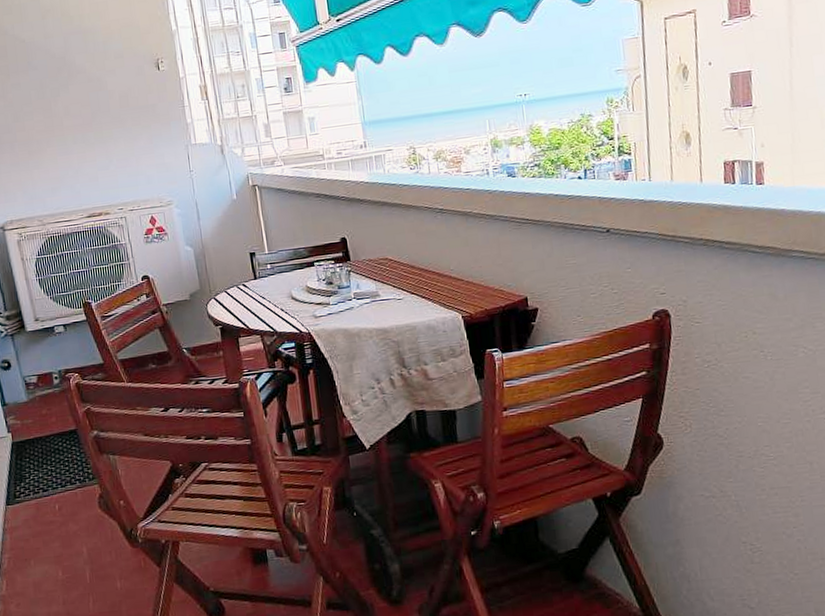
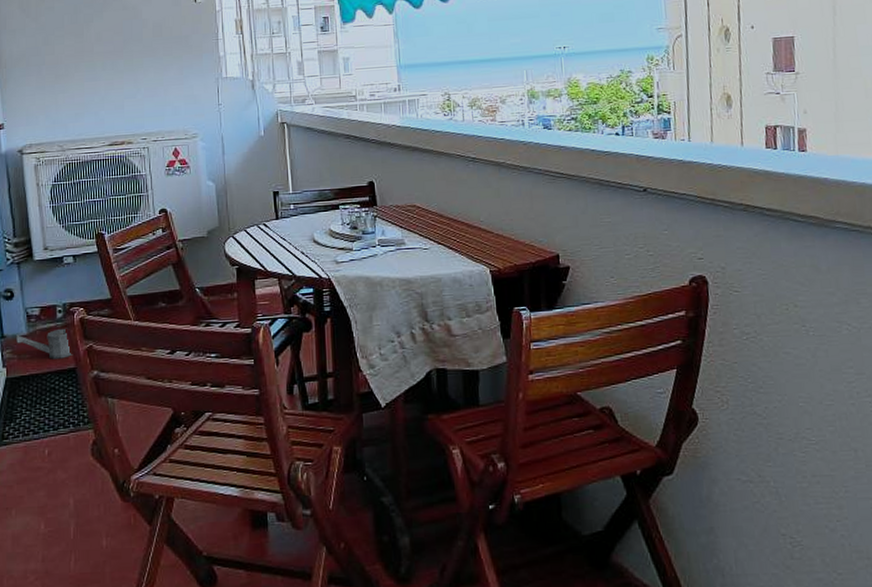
watering can: none [17,393,73,423] -> present [16,328,73,359]

